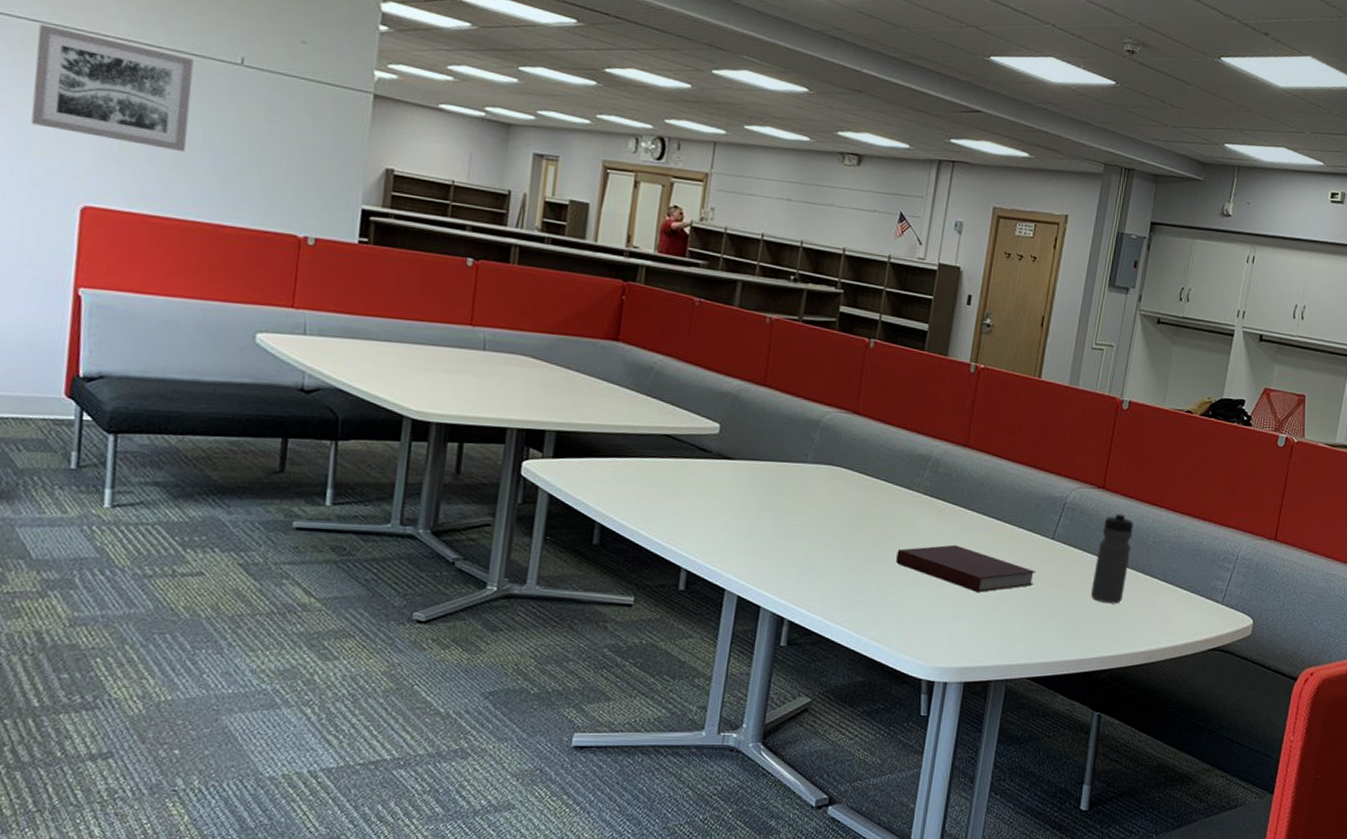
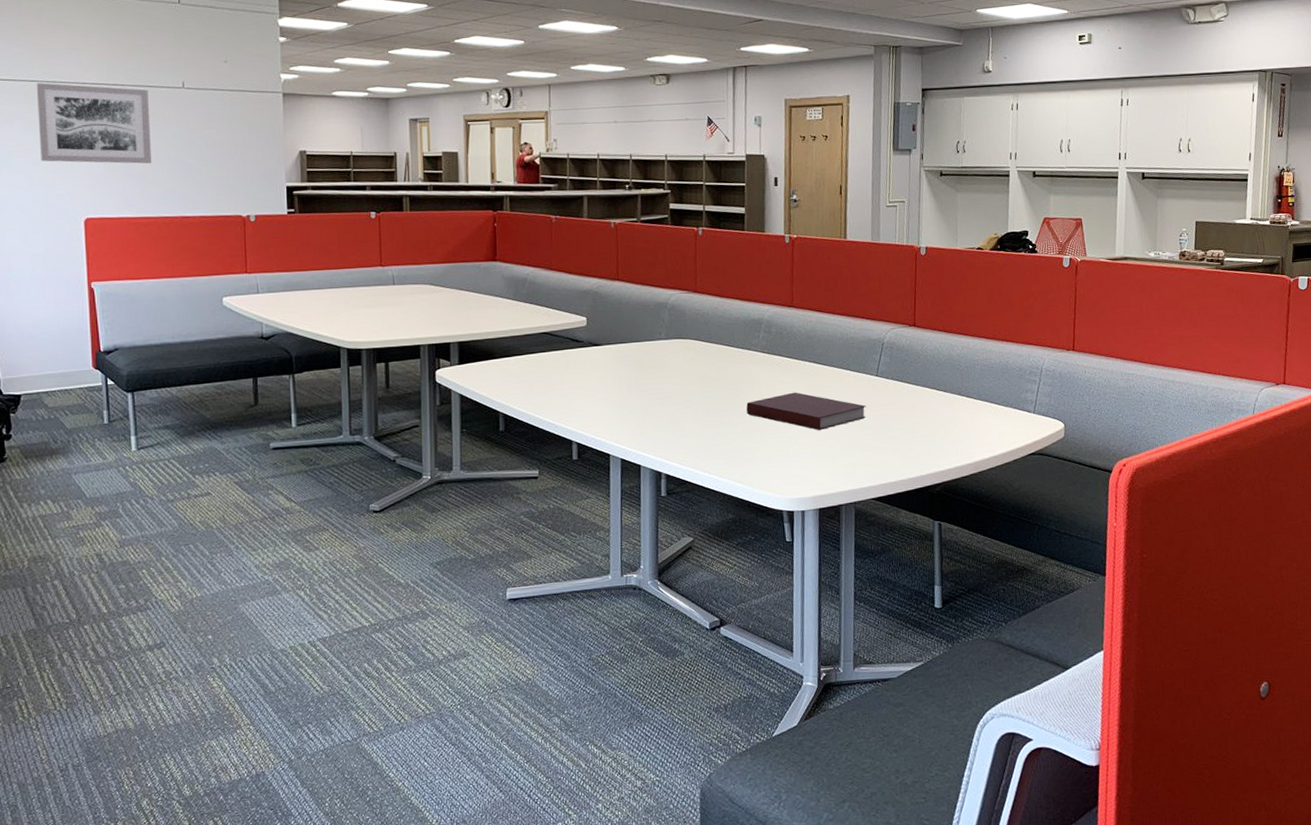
water bottle: present [1090,512,1133,604] -> none [916,344,947,426]

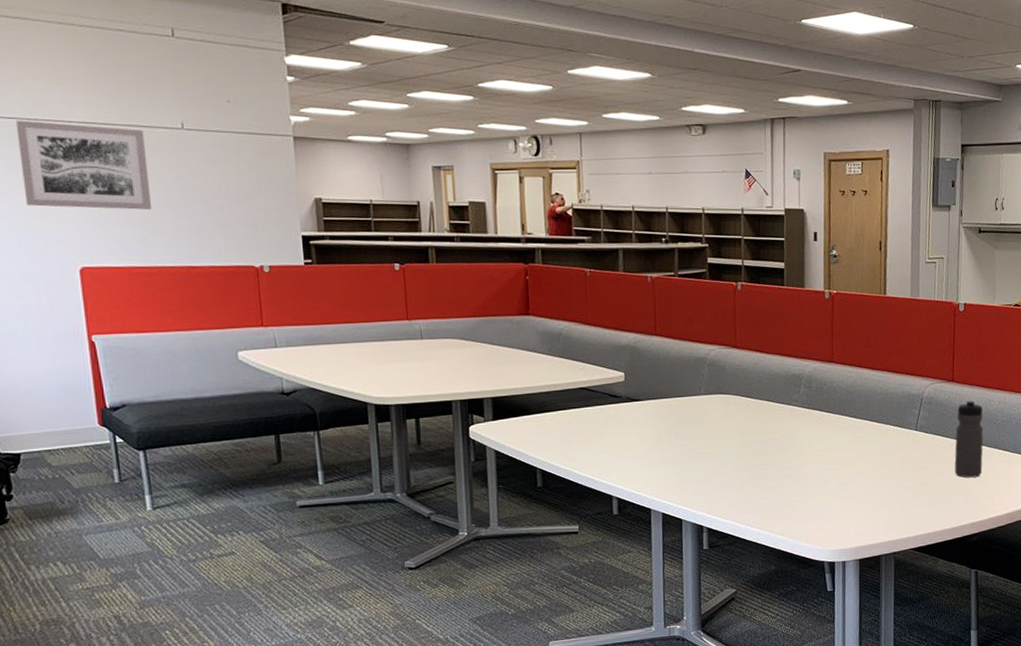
notebook: present [746,392,867,430] -> none [787,446,906,483]
water bottle: none [916,344,947,426] -> present [954,399,984,478]

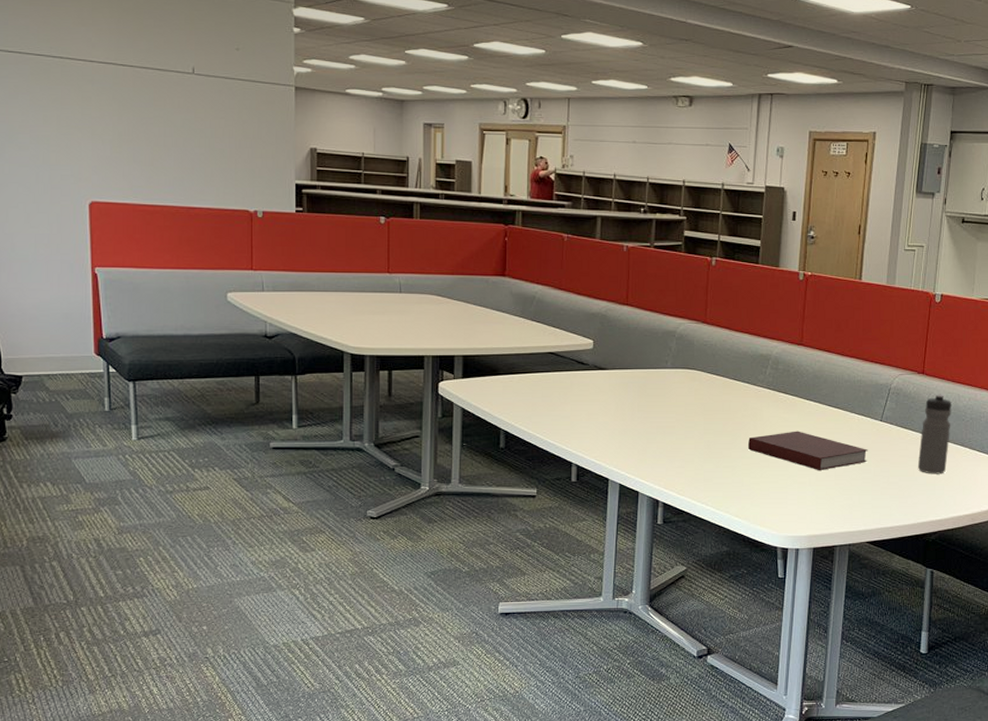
wall art: present [15,120,153,210] -> none [42,57,160,151]
notebook: none [787,446,906,483] -> present [748,431,868,470]

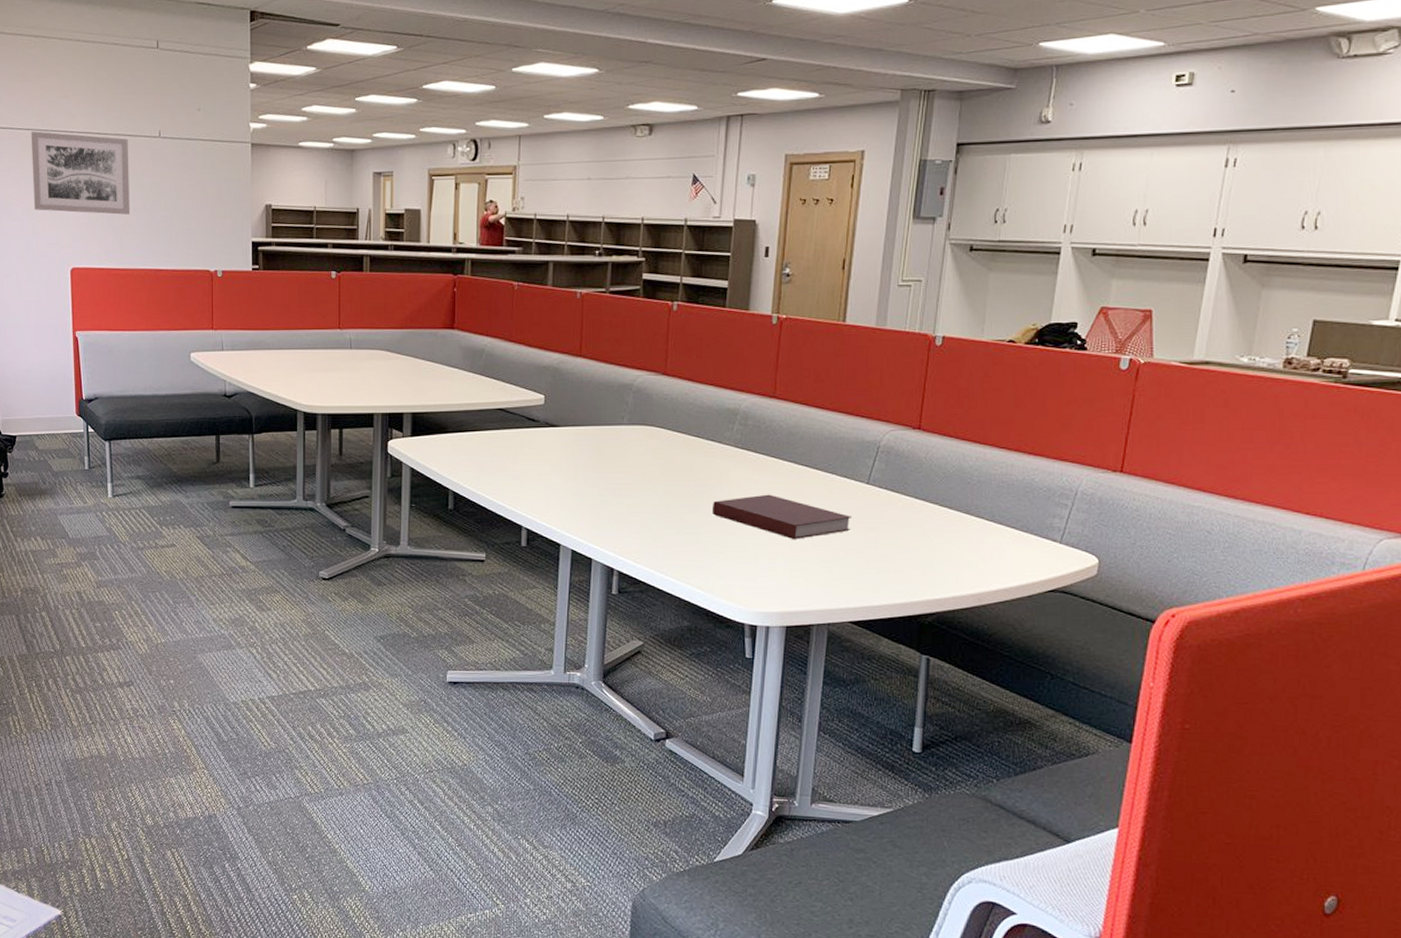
wall art: none [42,57,160,151] -> present [31,131,131,215]
water bottle: present [917,394,951,474] -> none [911,452,954,546]

